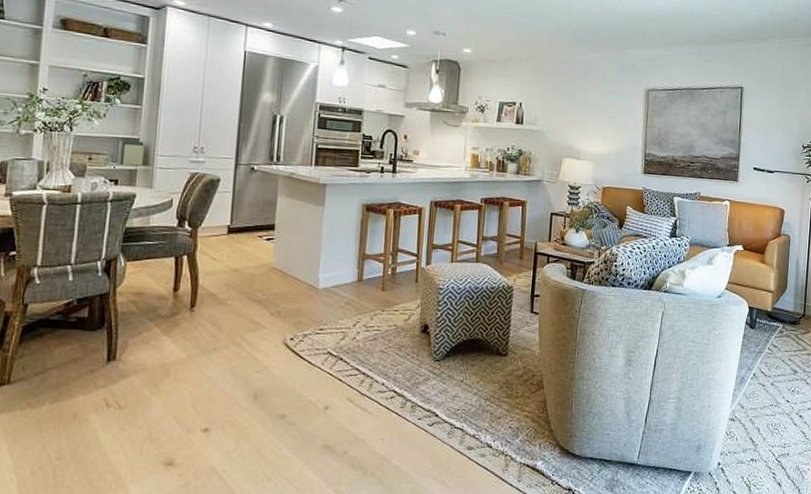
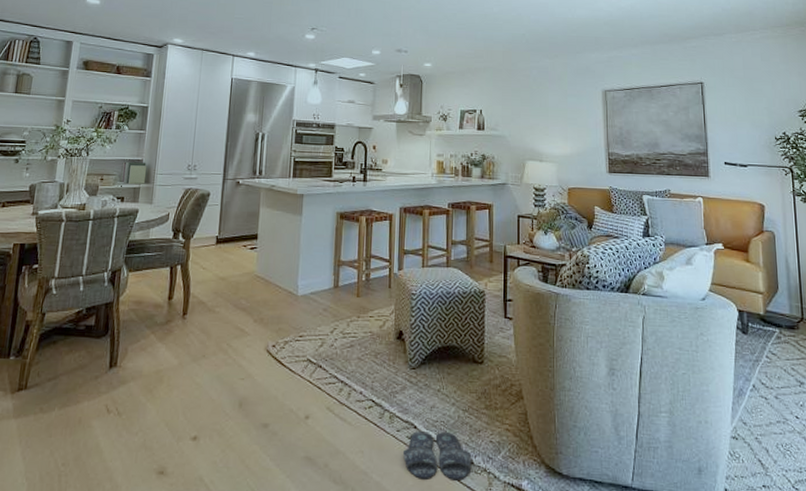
slippers: none [423,418,491,463] -> present [402,431,472,481]

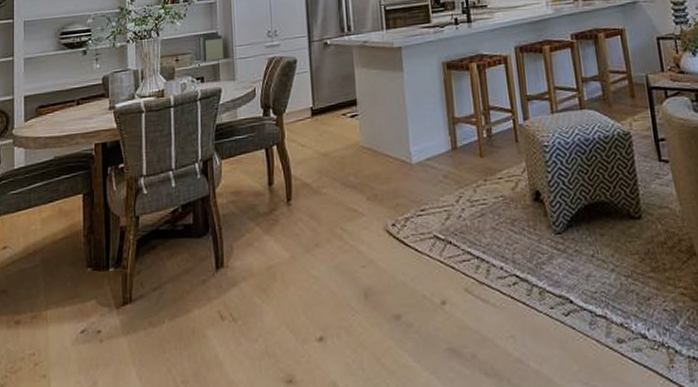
slippers: present [402,431,472,481] -> none [560,302,645,362]

